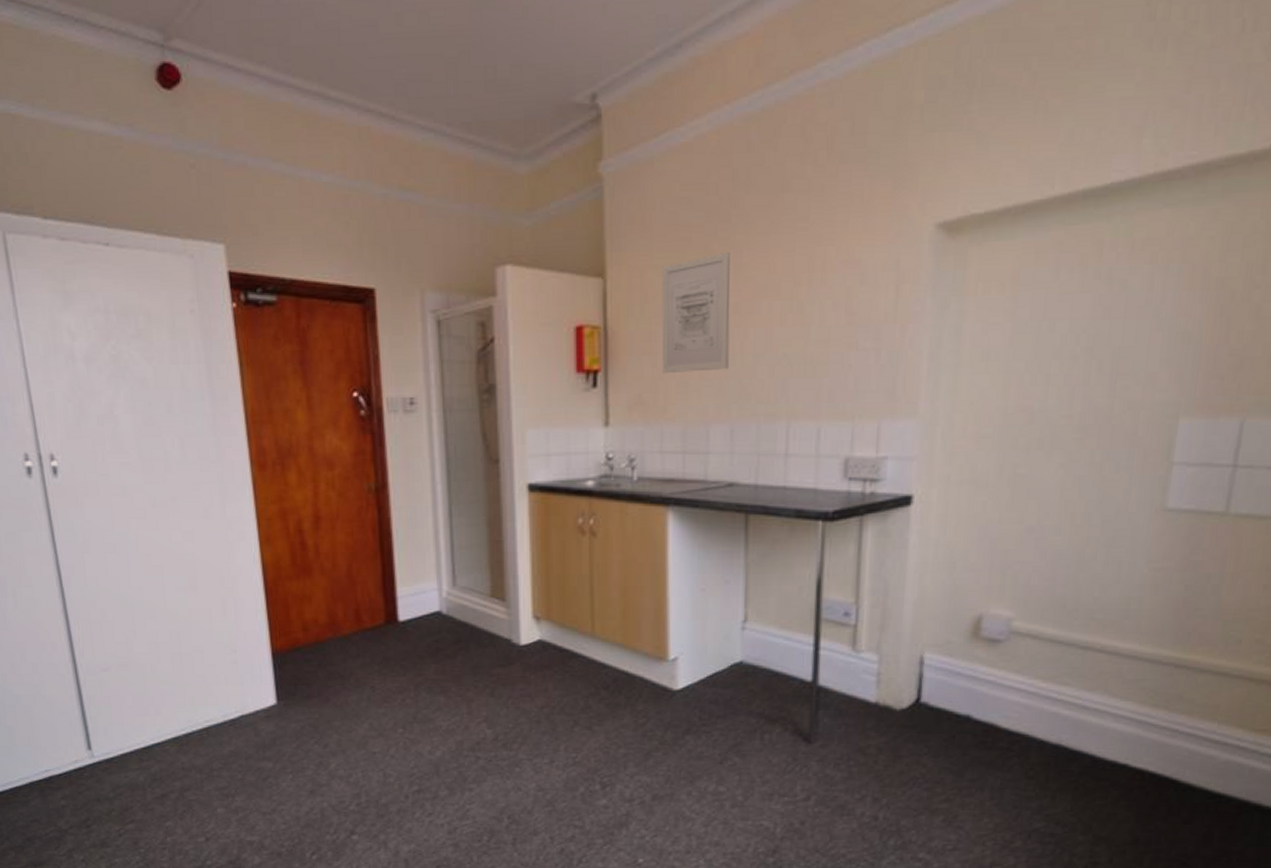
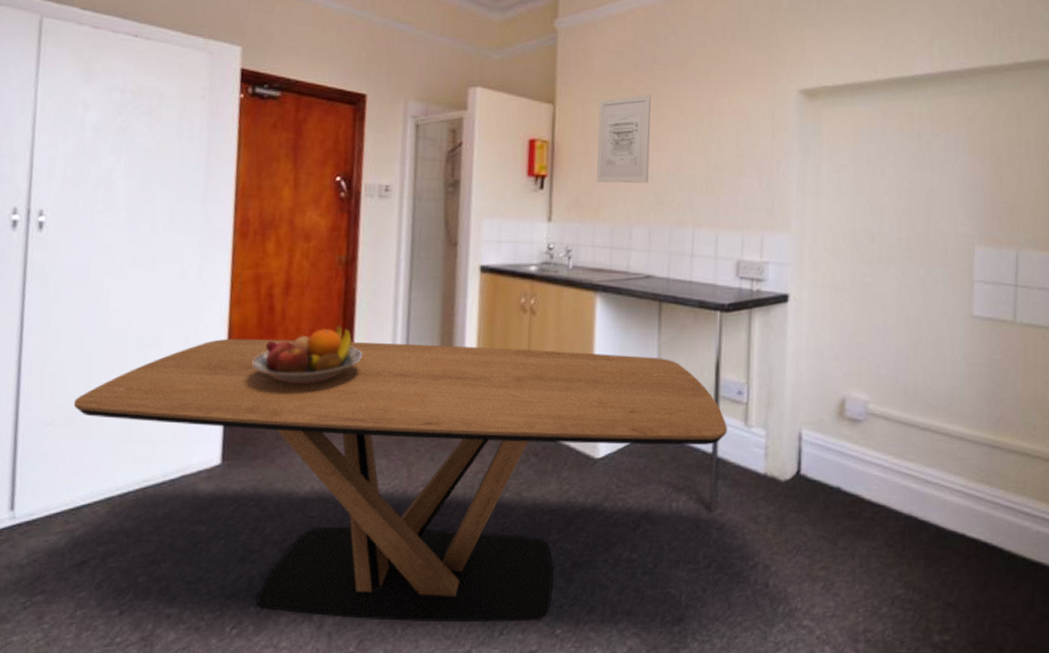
dining table: none [124,575,831,852] -> present [73,338,727,622]
fruit bowl: none [292,559,407,623] -> present [252,325,363,384]

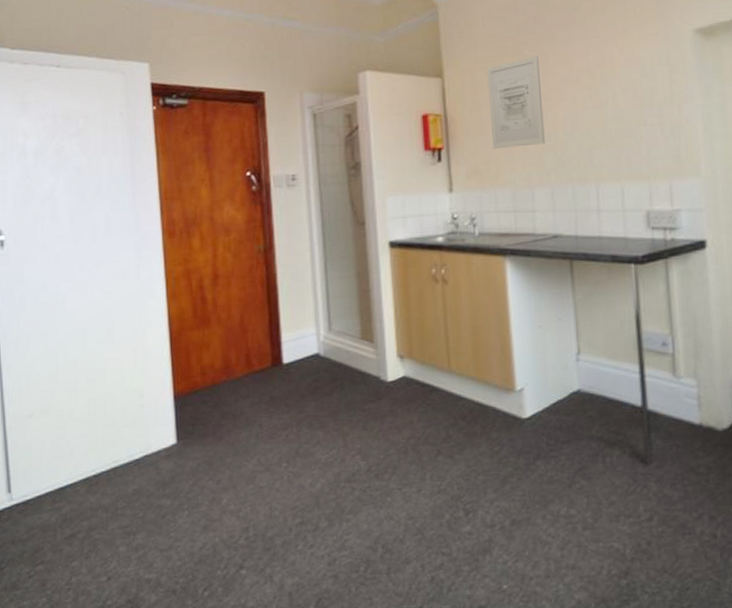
dining table: present [73,338,727,622] -> none [47,315,655,580]
fruit bowl: present [252,325,363,384] -> none [192,310,290,367]

